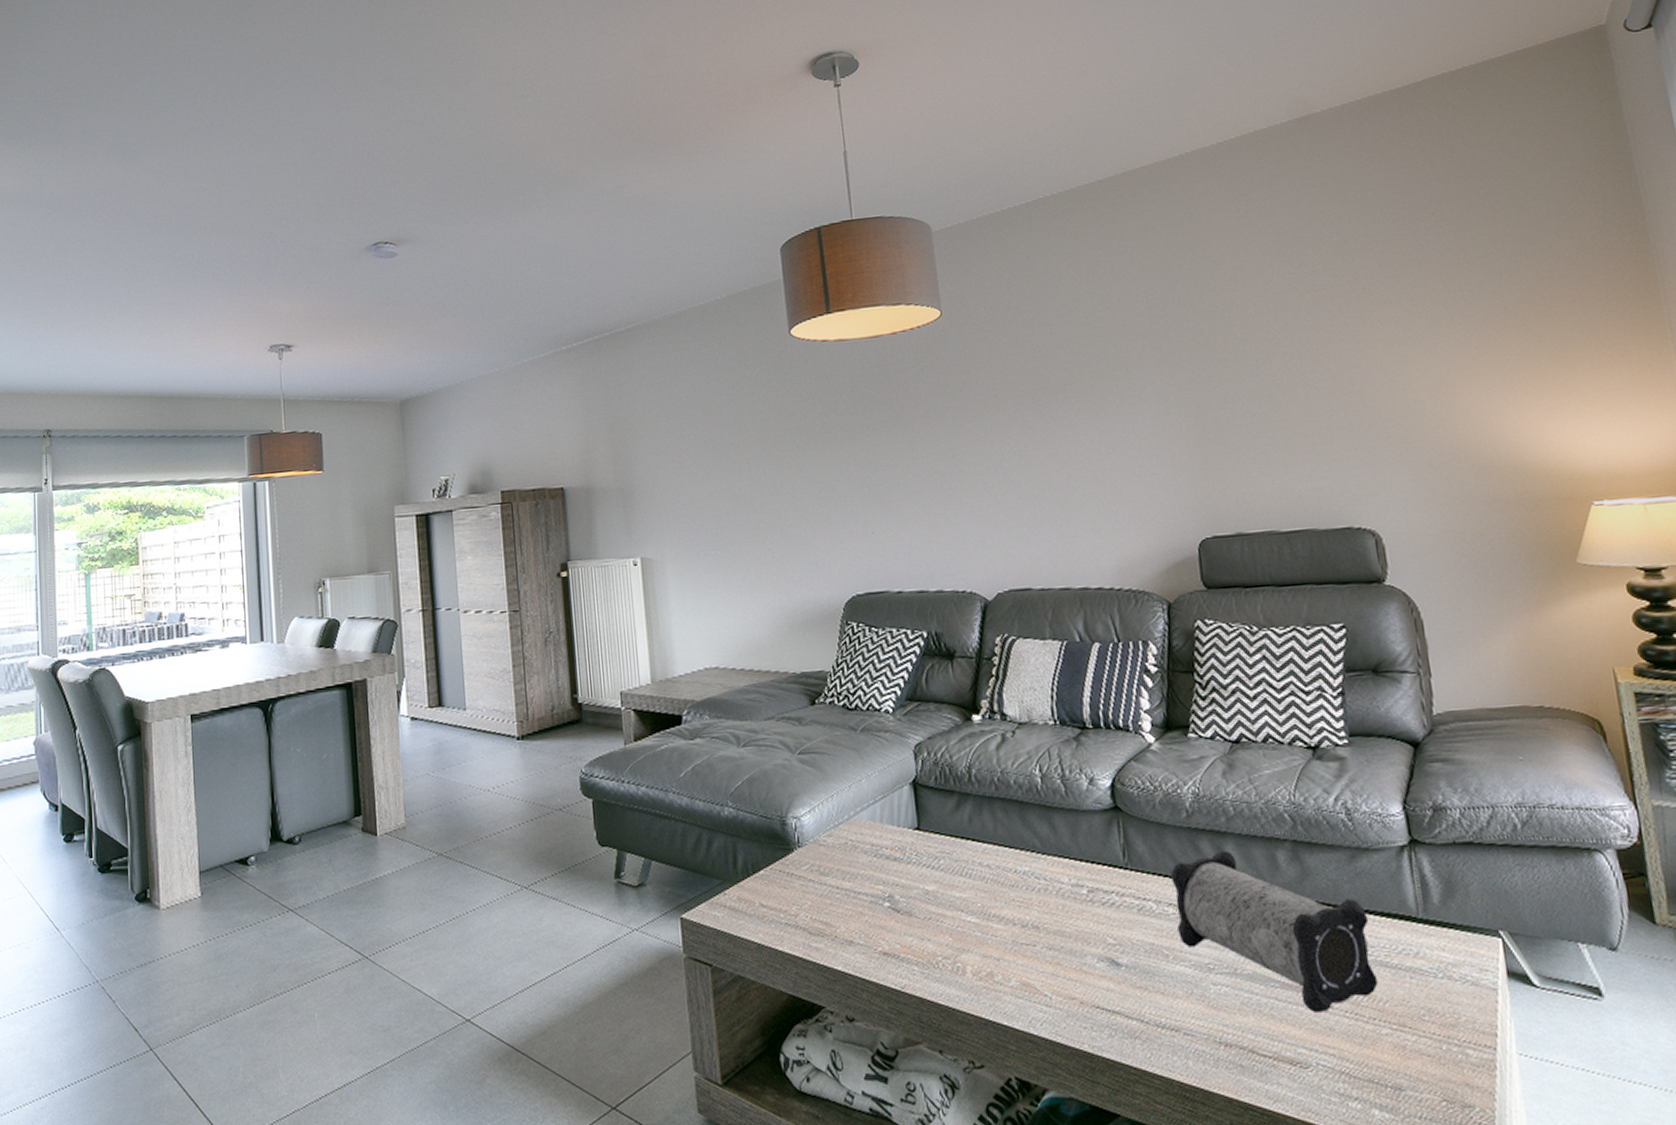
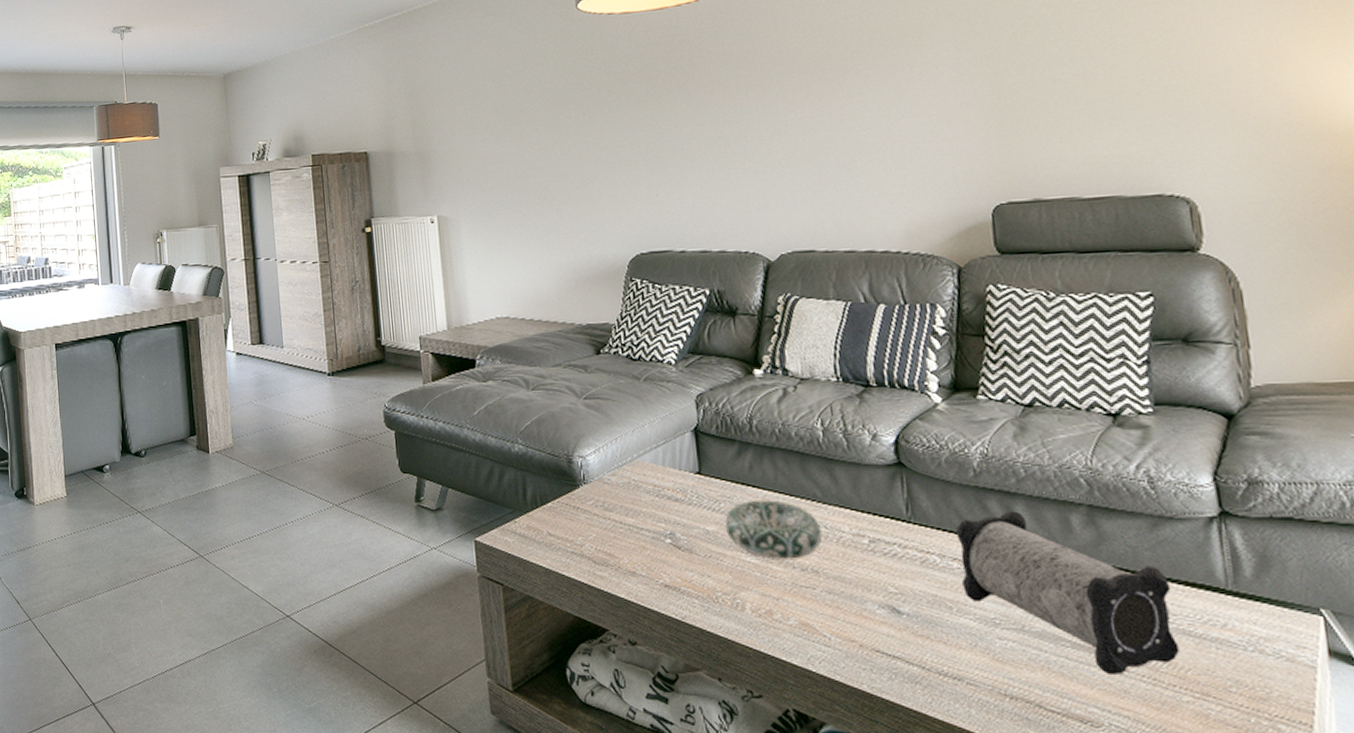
decorative bowl: none [945,853,1042,916] -> present [725,500,823,559]

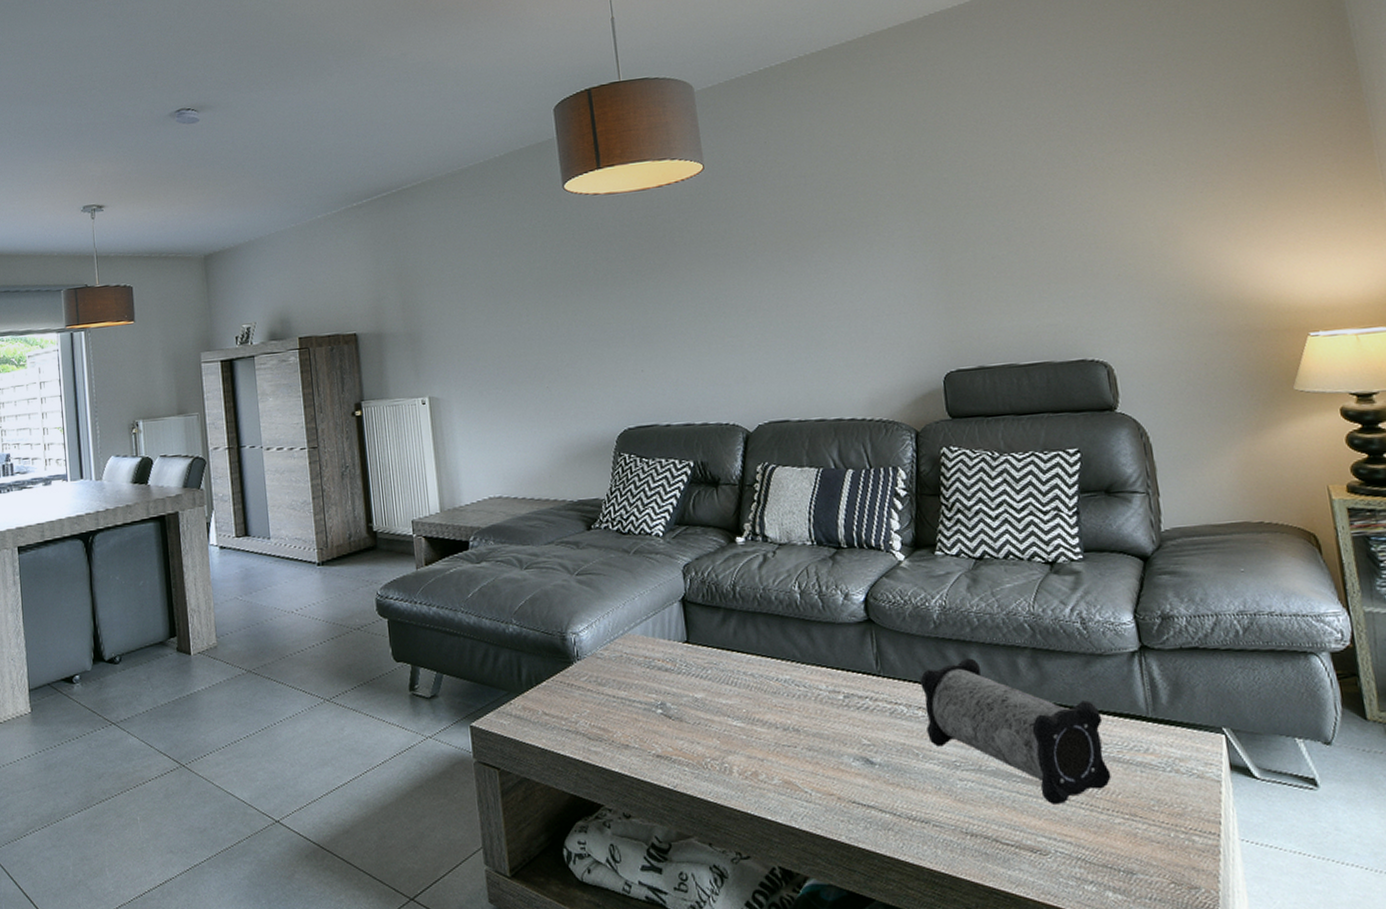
decorative bowl: present [725,500,823,559] -> none [712,663,802,721]

